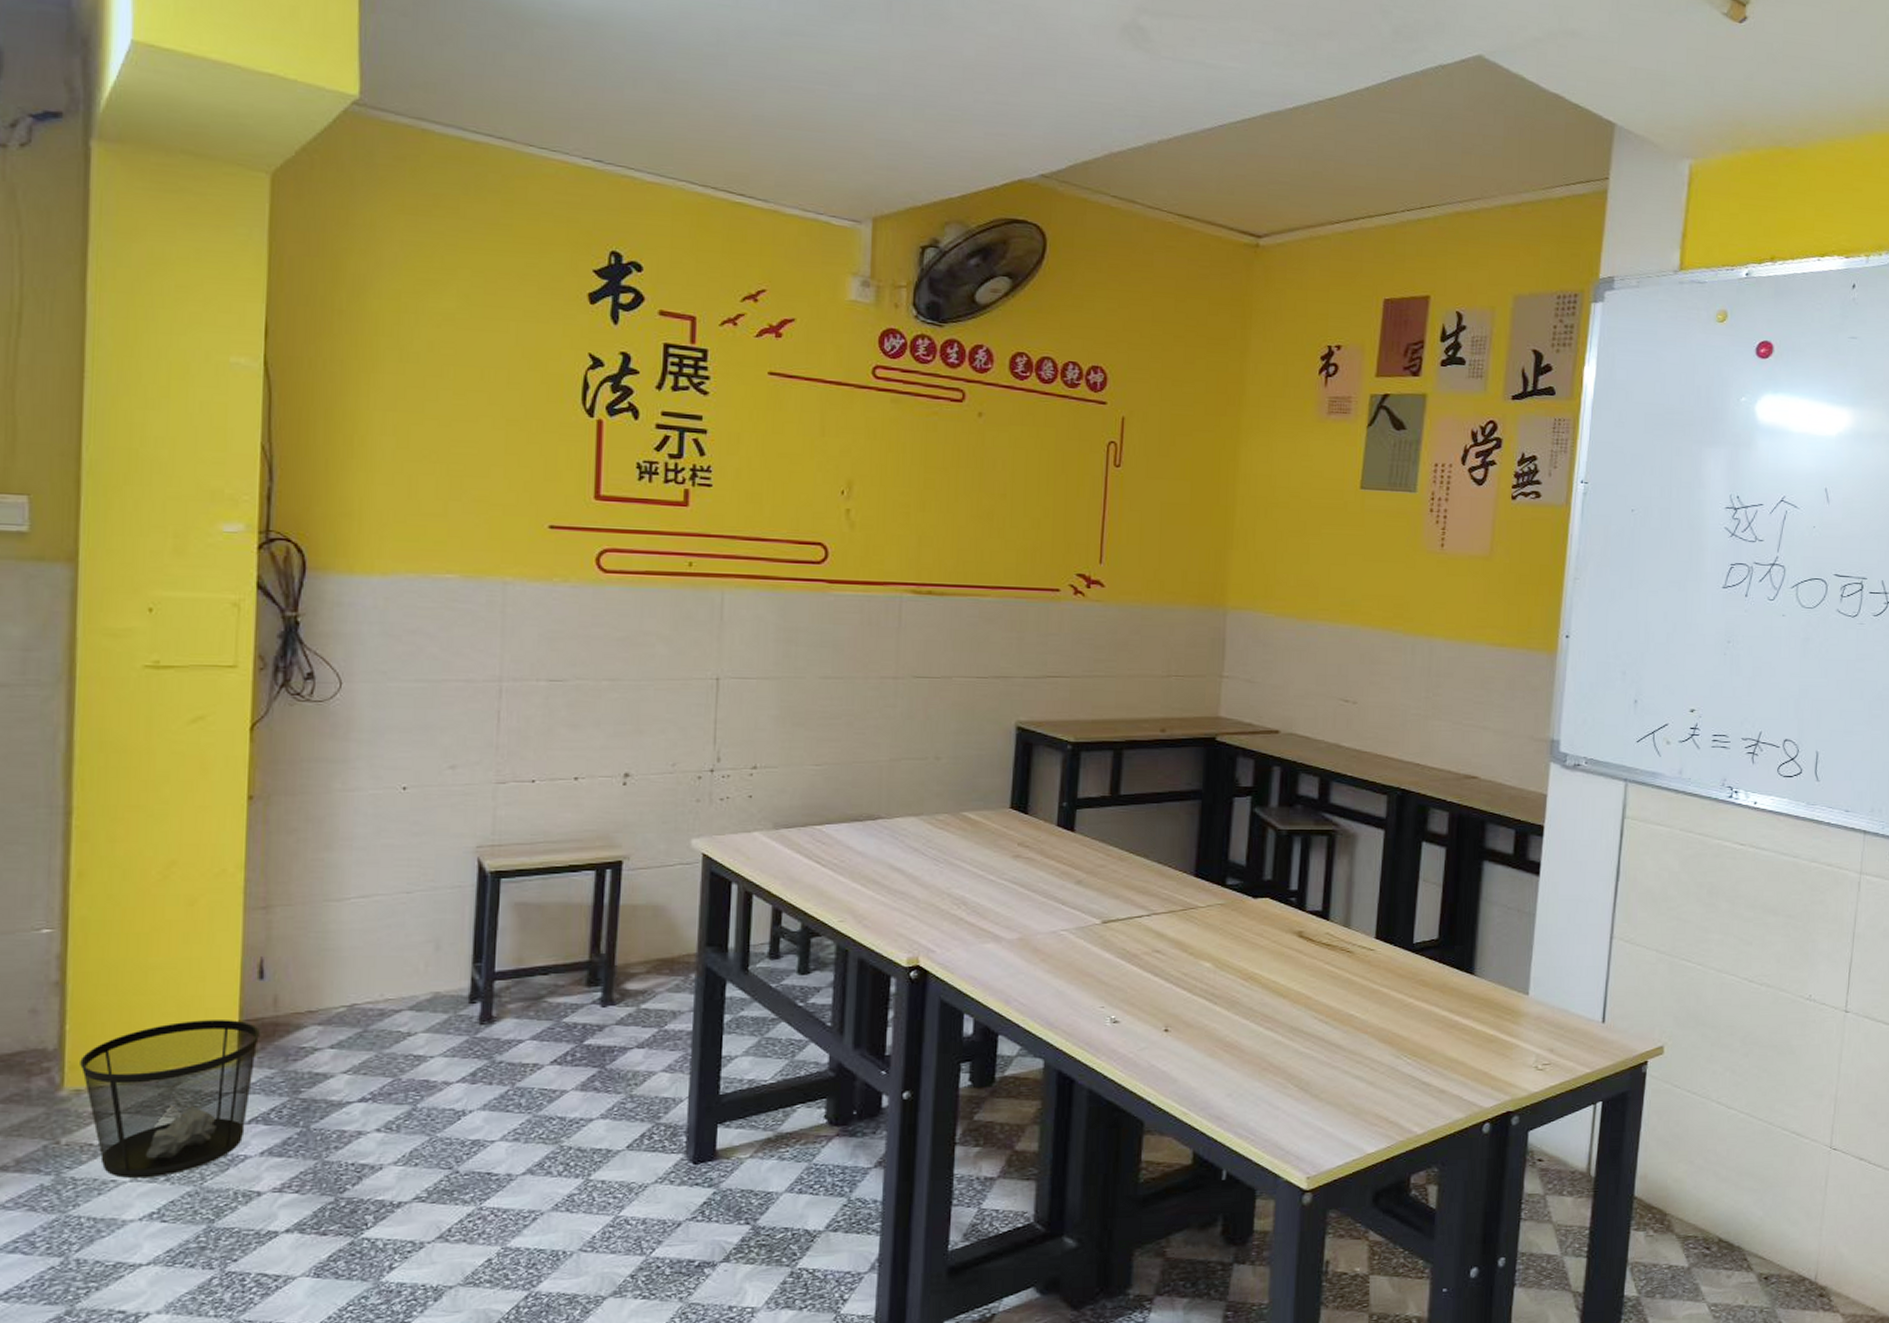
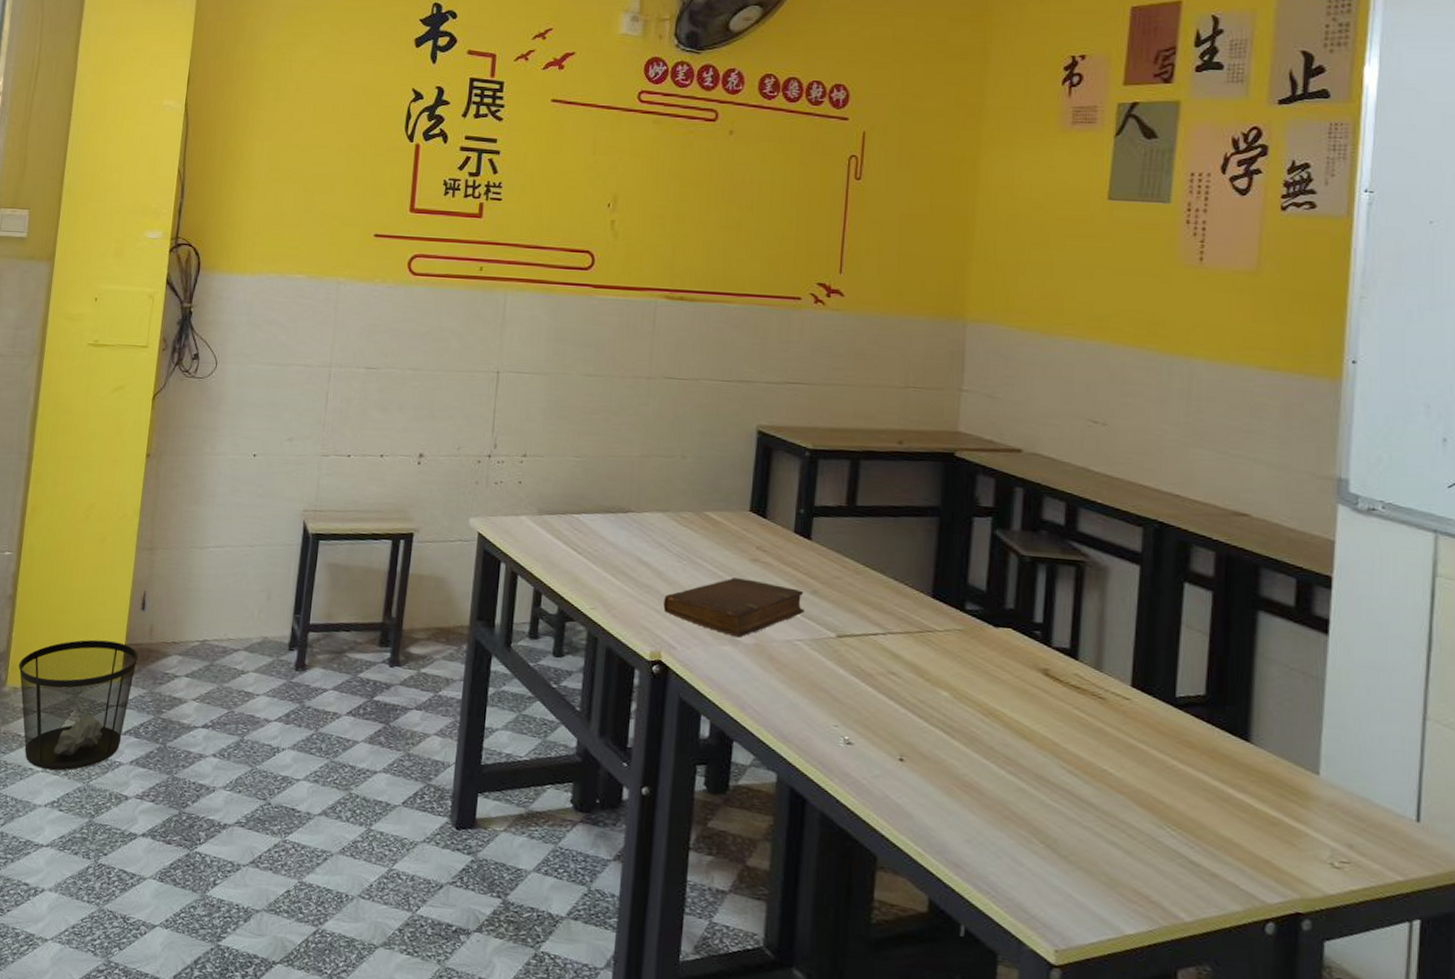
diary: none [920,876,1069,934] -> present [663,578,805,638]

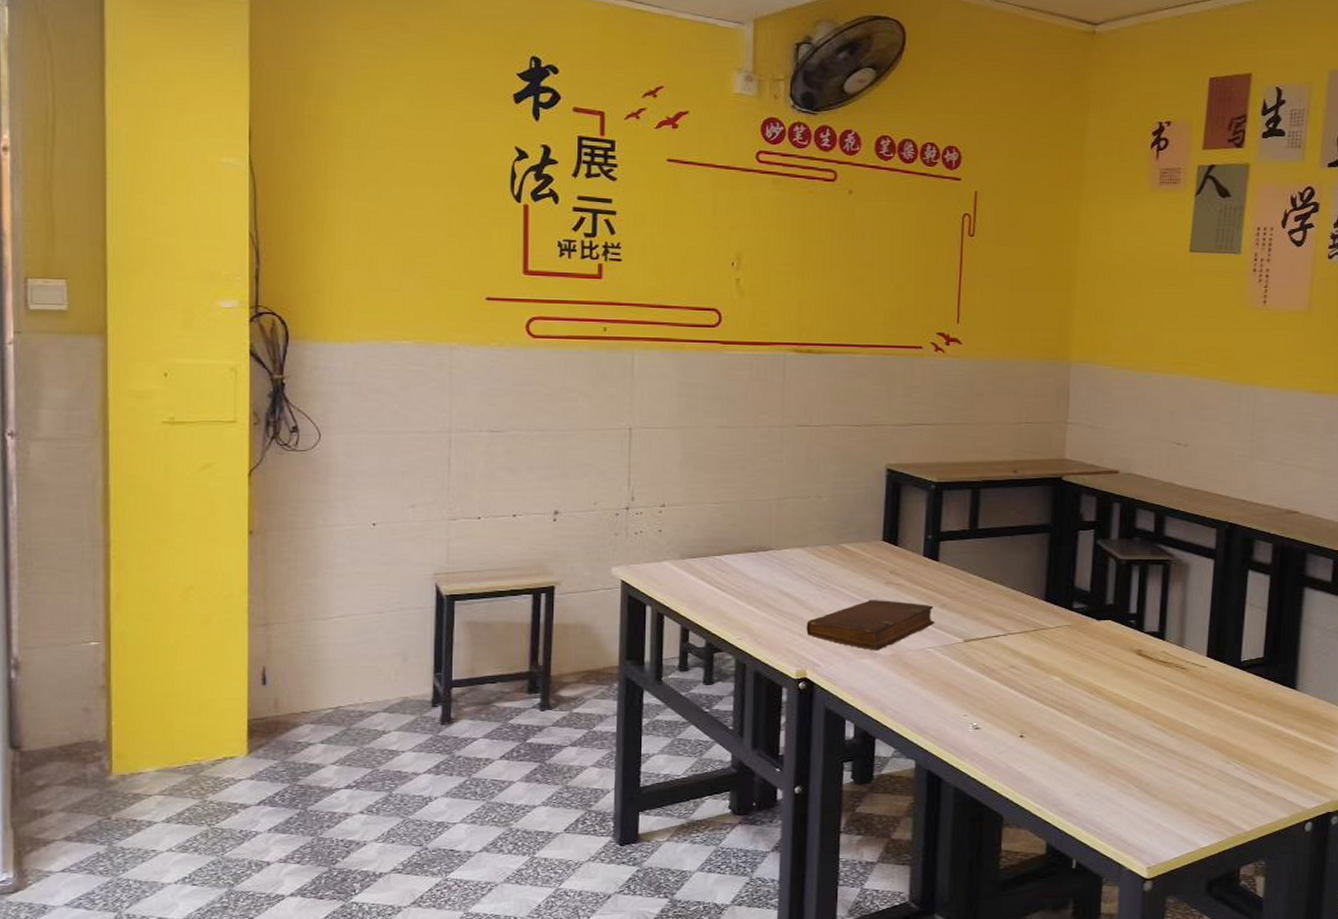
waste bin: present [18,639,139,771] -> none [124,719,266,848]

